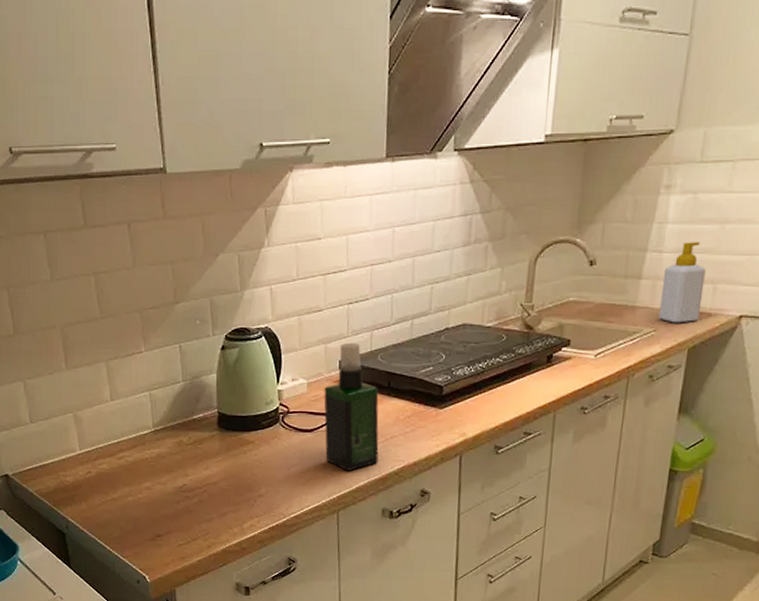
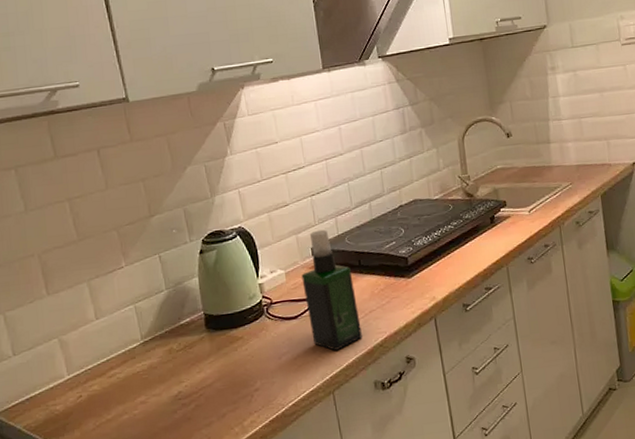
soap bottle: present [658,242,706,323] -> none [566,108,603,176]

